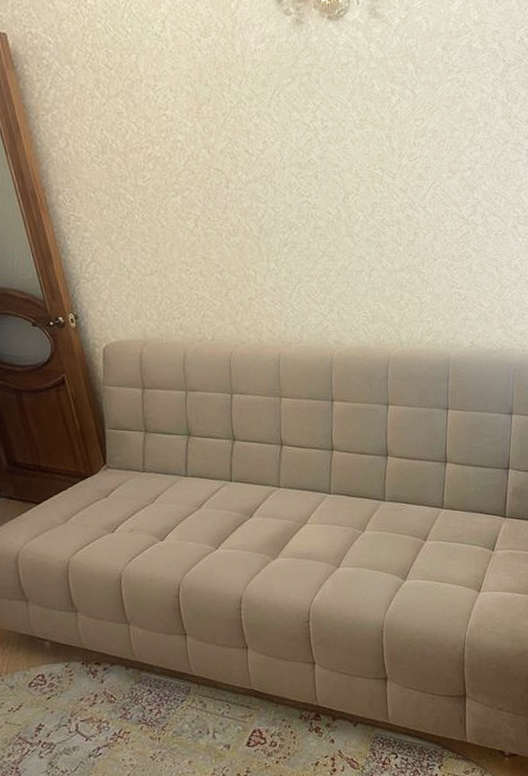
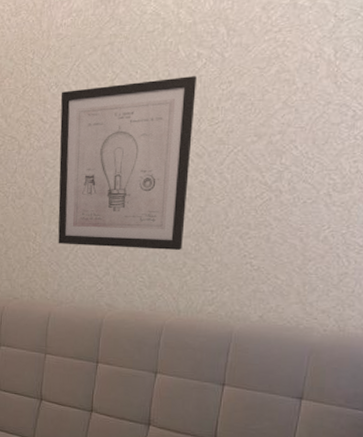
wall art: none [264,111,398,284] -> present [58,76,197,250]

